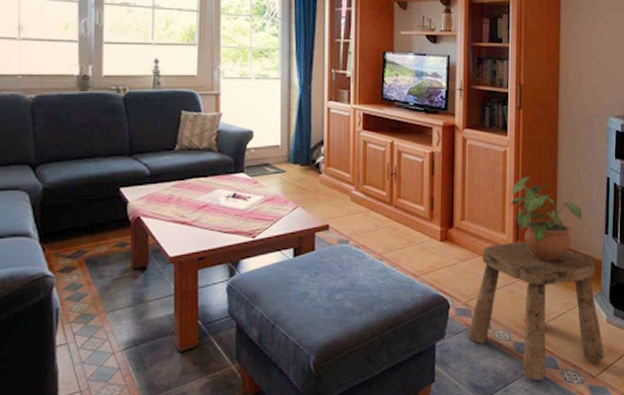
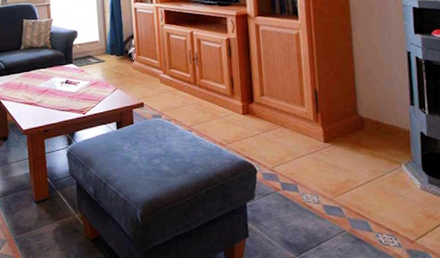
stool: present [467,241,604,380] -> none [276,113,422,241]
potted plant: present [511,176,582,262] -> none [307,55,383,132]

